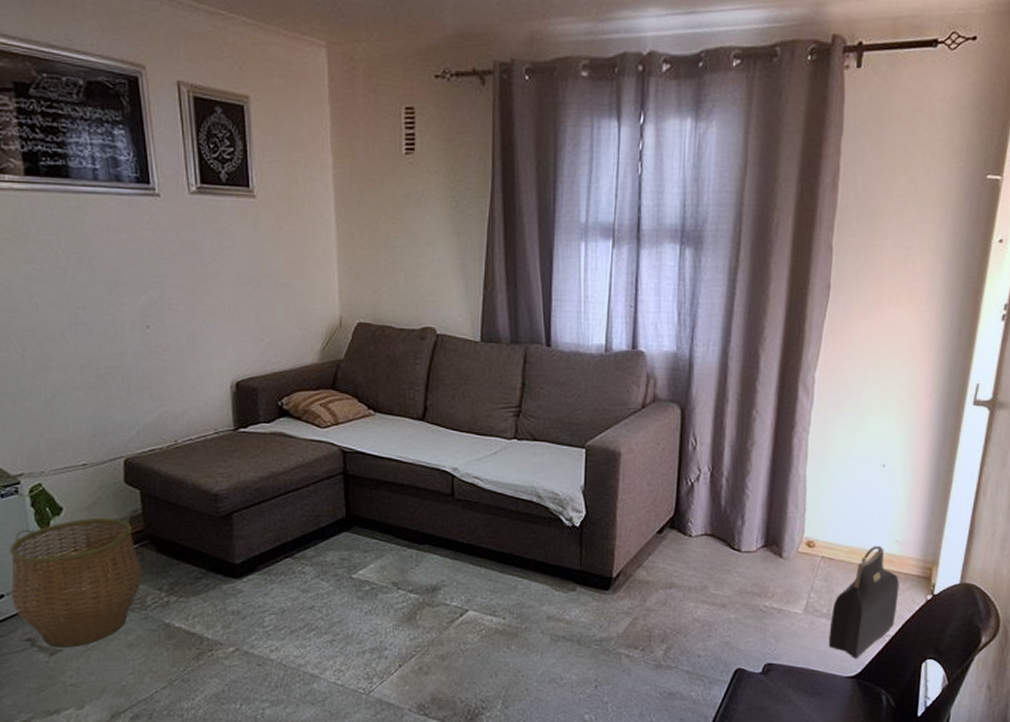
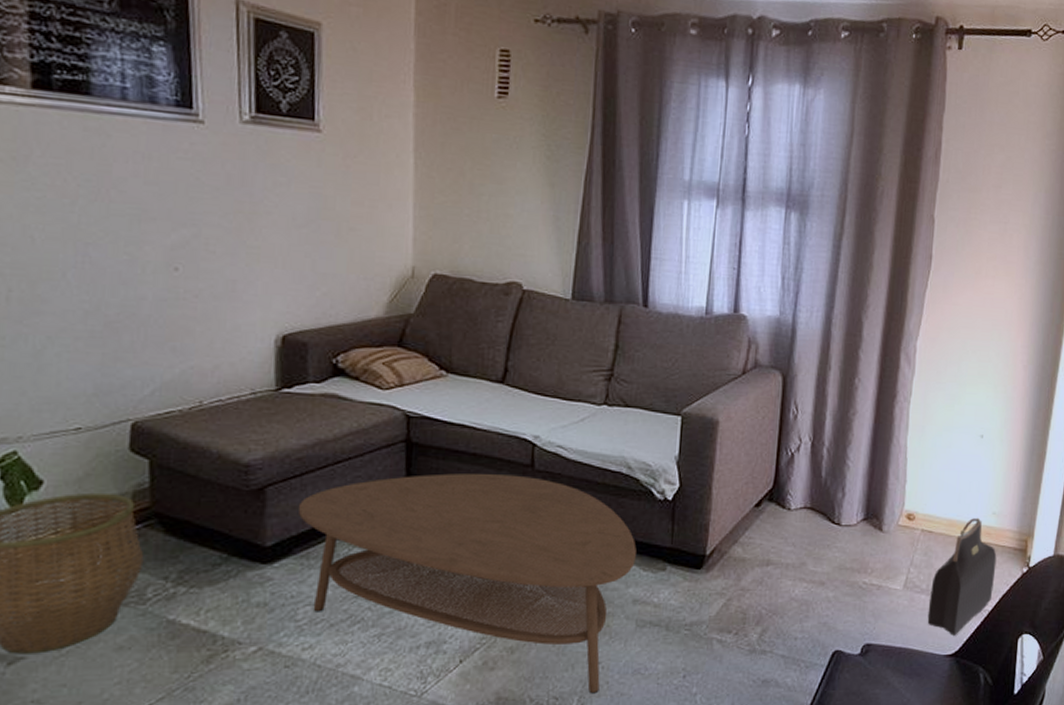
coffee table: none [258,502,549,699] -> present [298,473,637,694]

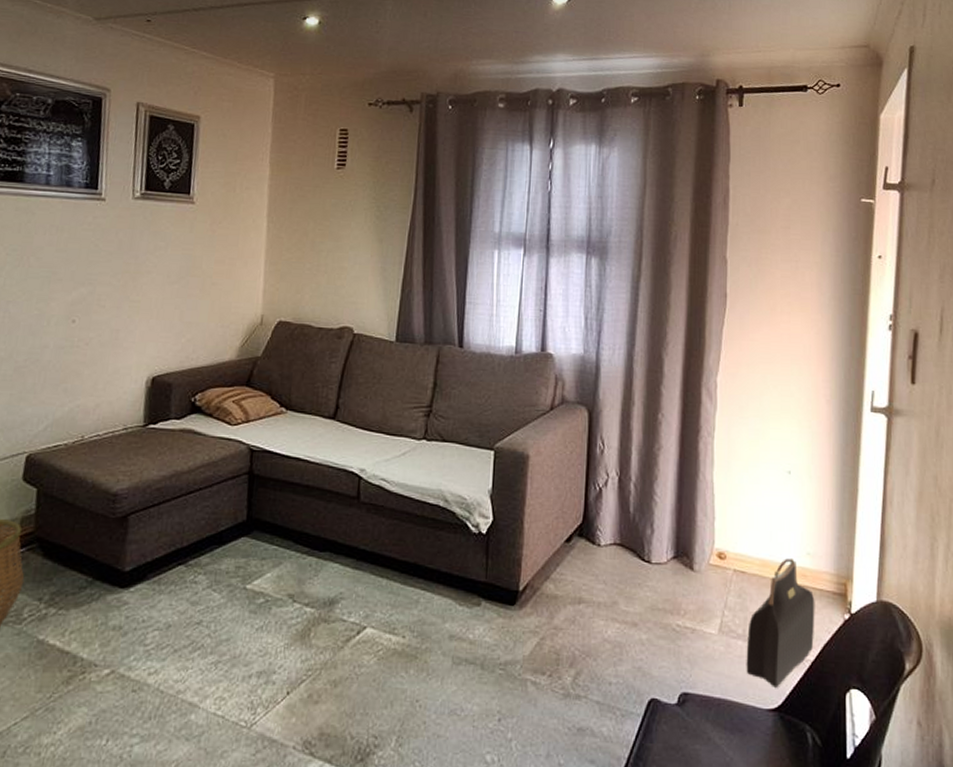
coffee table: present [298,473,637,694] -> none [154,504,453,734]

